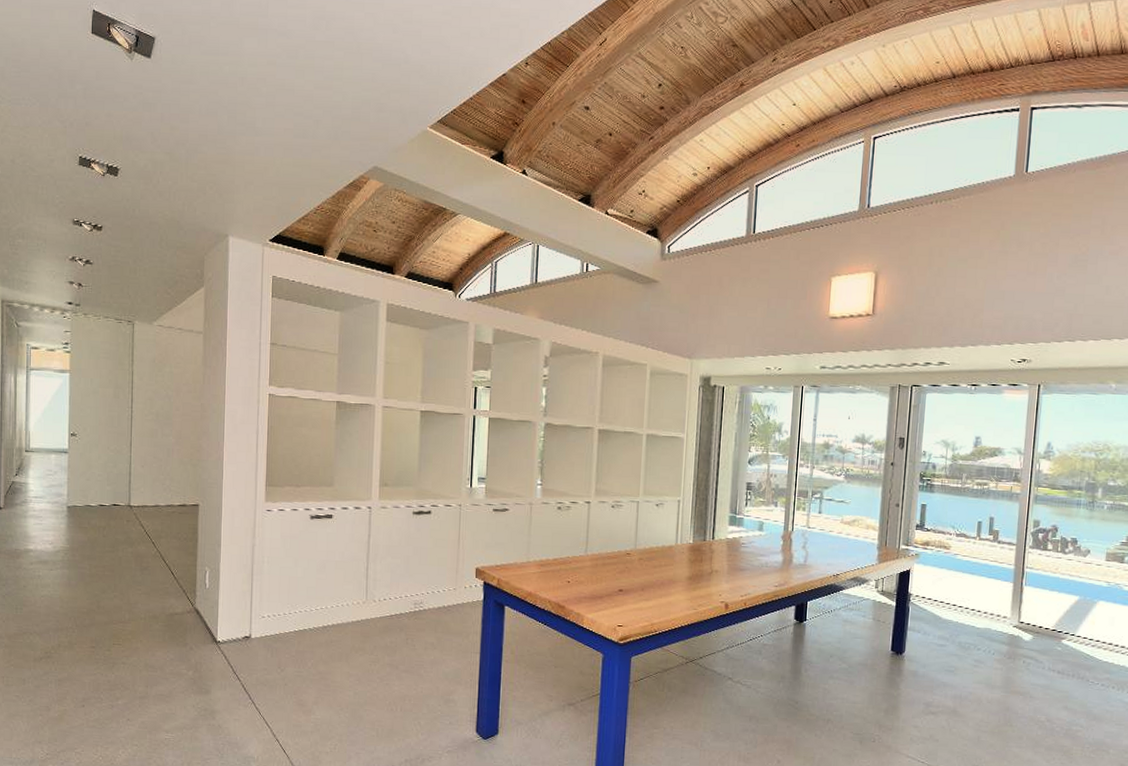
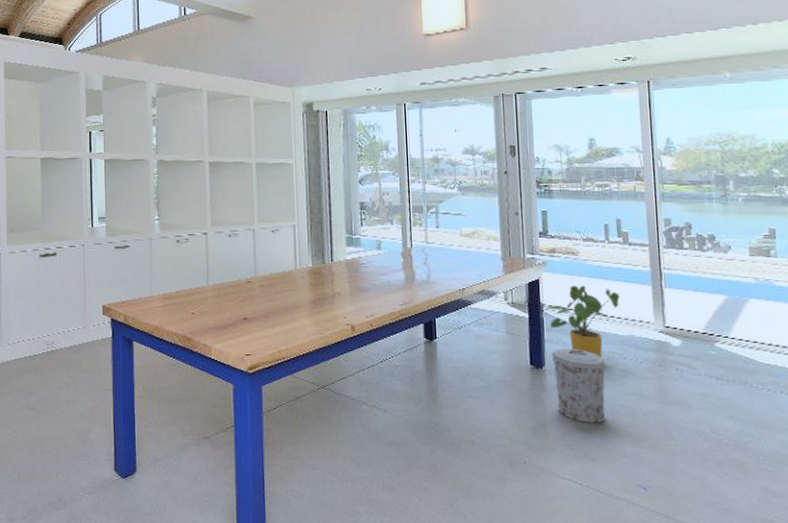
trash can: none [911,637,961,709] -> present [551,349,606,424]
house plant: none [913,578,983,647] -> present [546,285,620,358]

